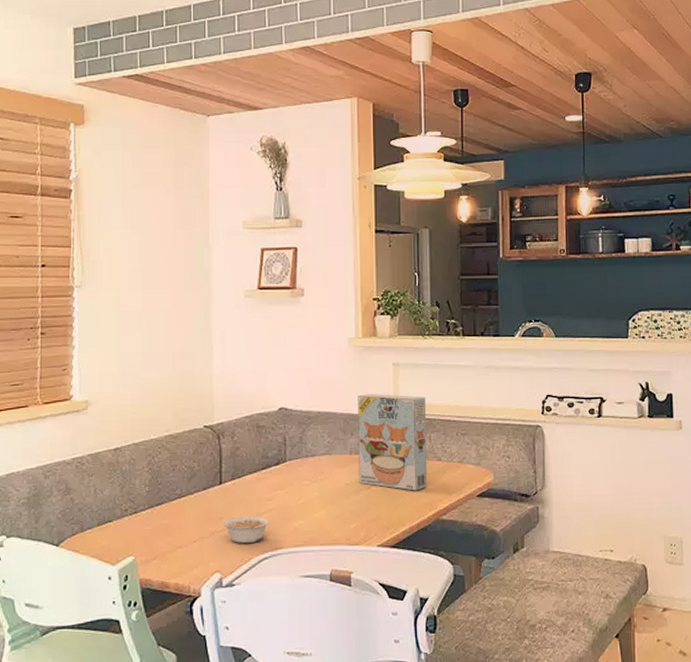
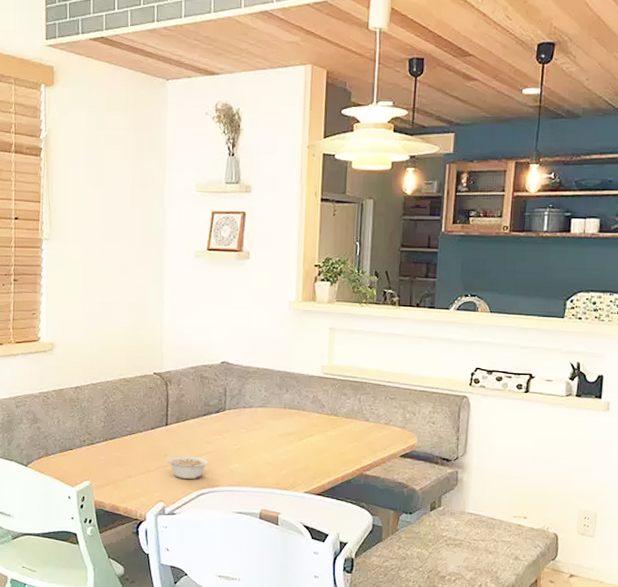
cereal box: present [358,393,428,491] -> none [291,354,359,447]

